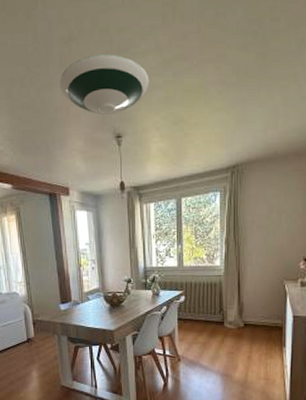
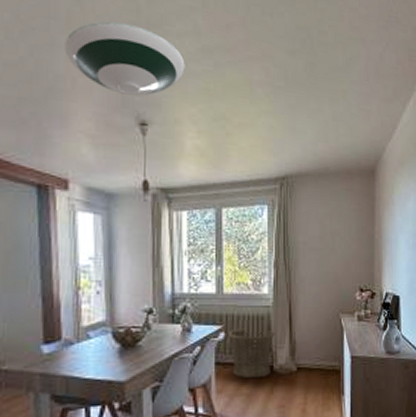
basket: none [187,293,226,330] -> present [228,328,275,378]

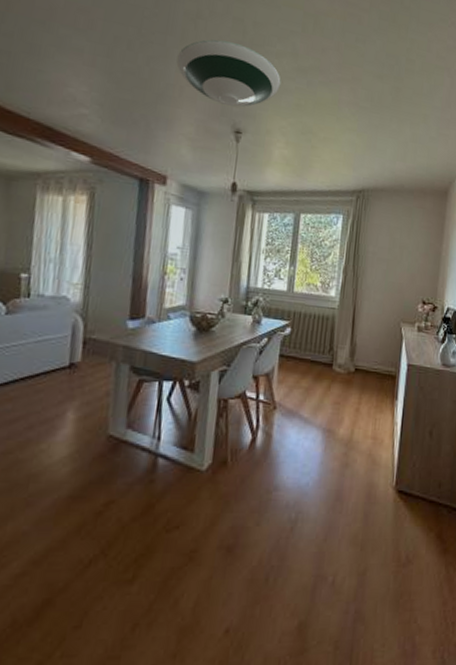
basket: present [228,328,275,378] -> none [293,325,338,373]

